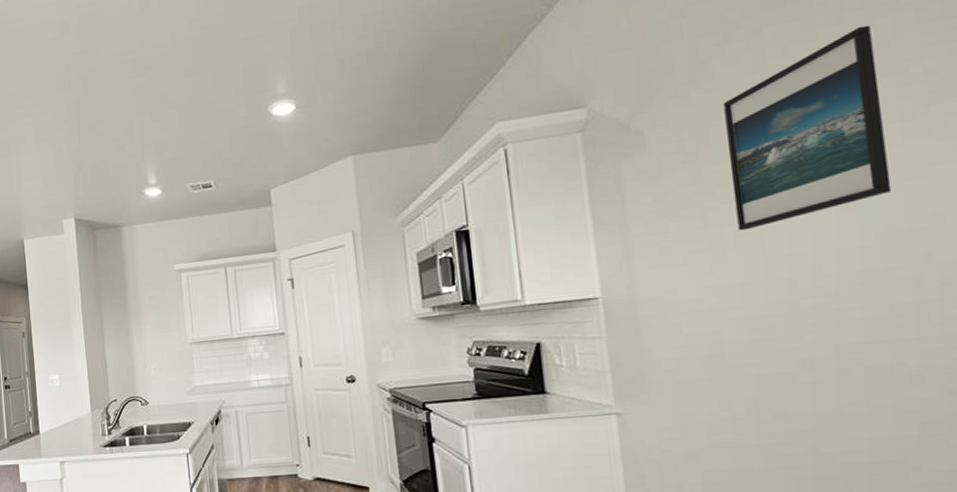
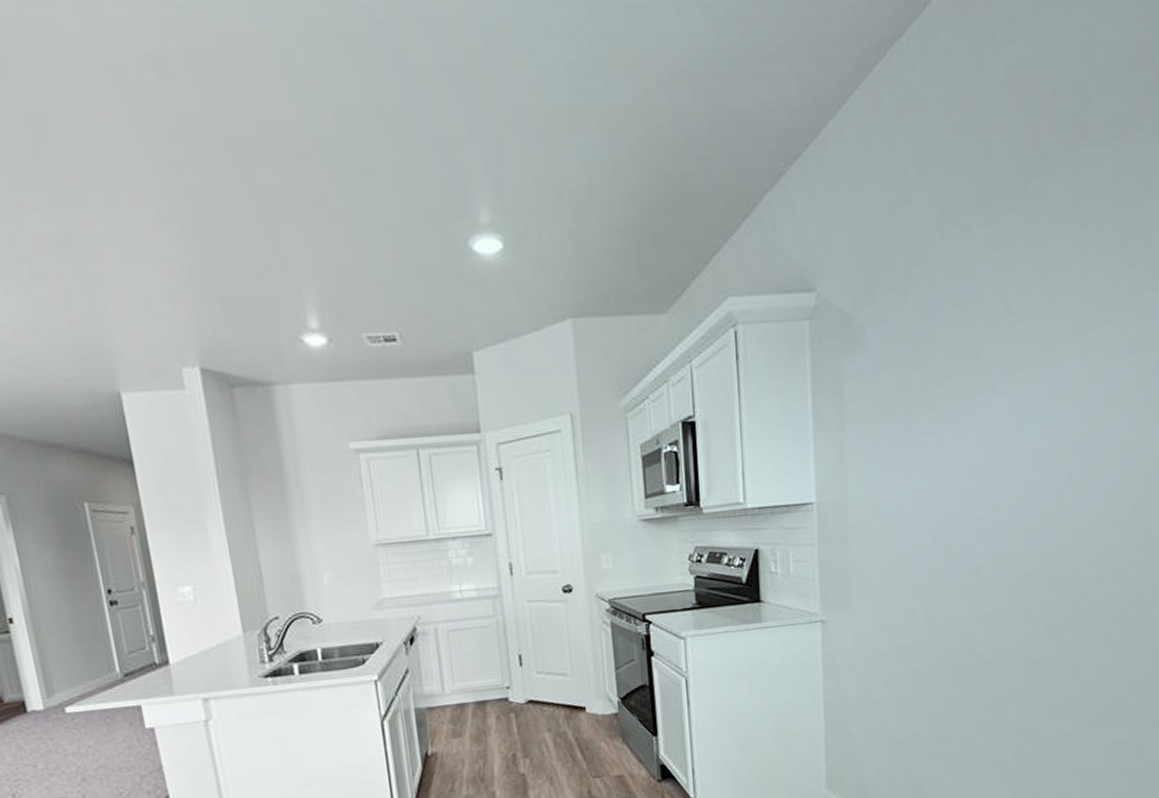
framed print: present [723,25,892,231] -> none [934,240,1055,440]

